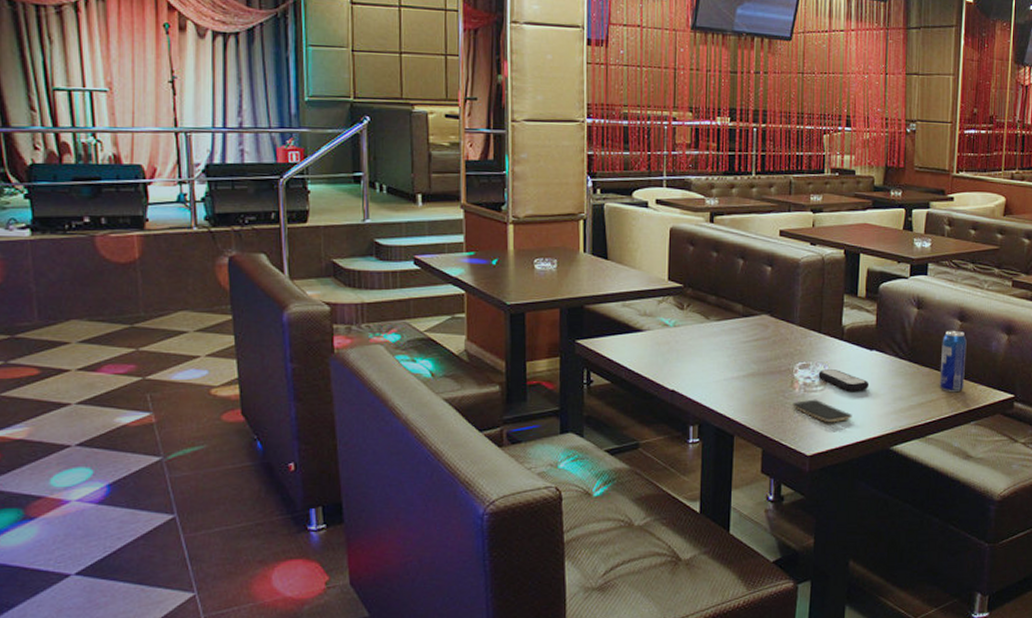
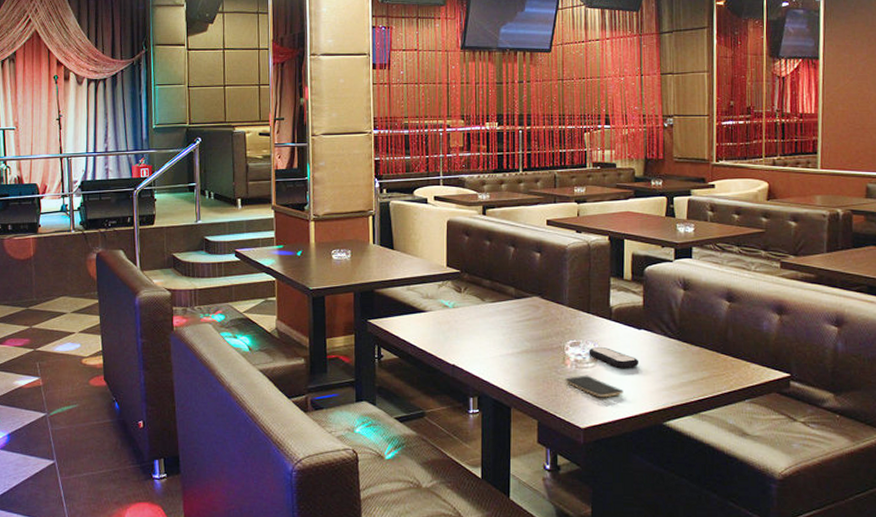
beverage can: present [939,330,967,393] -> none [710,310,737,371]

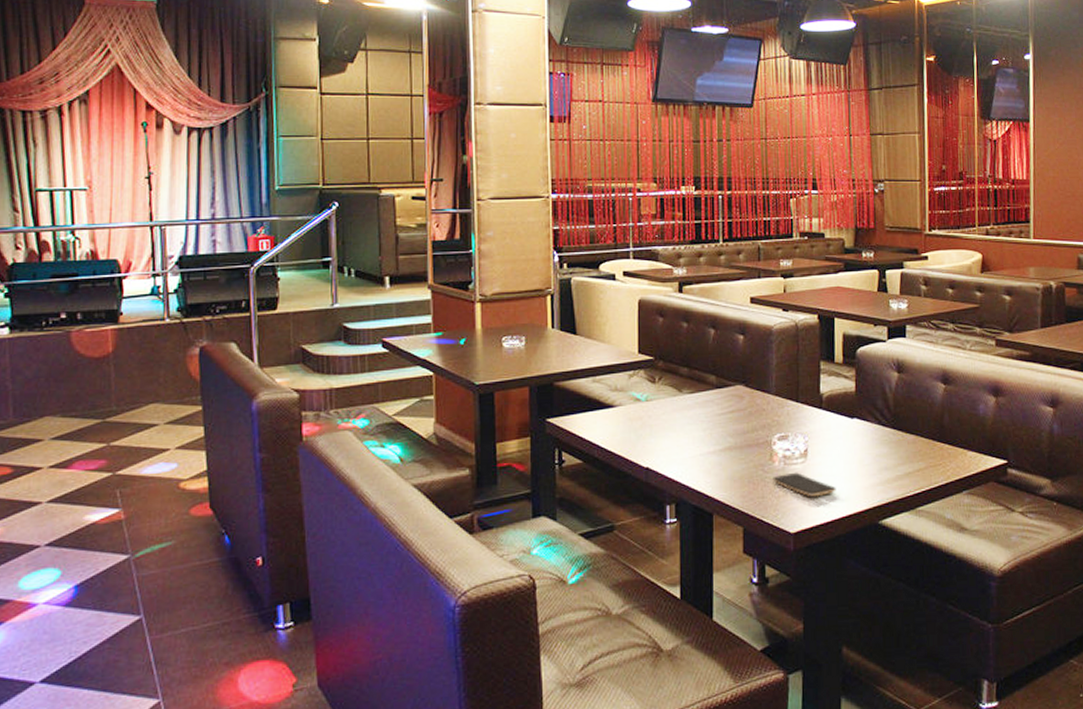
remote control: present [588,347,640,368] -> none [798,440,853,463]

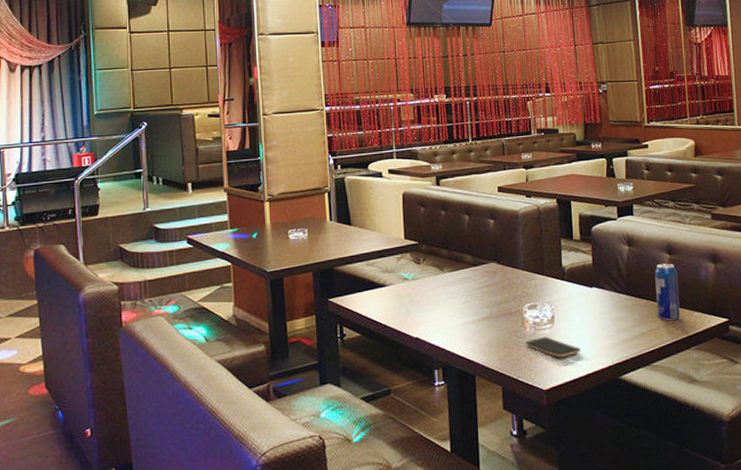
beverage can: none [926,394,953,461] -> present [654,263,681,321]

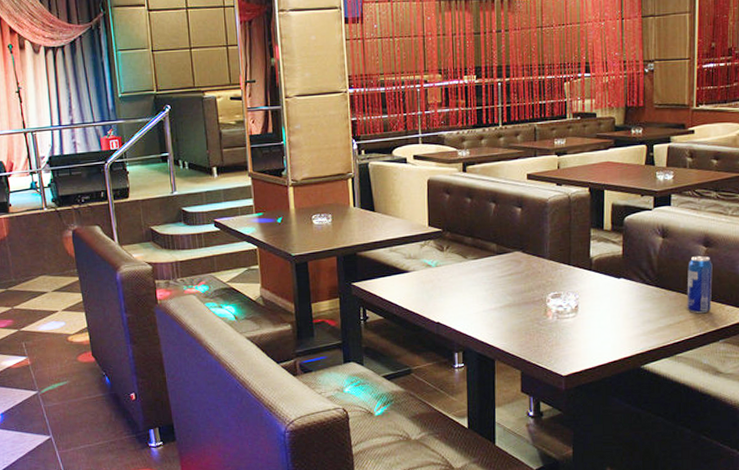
smartphone: present [525,336,581,358] -> none [547,325,603,346]

